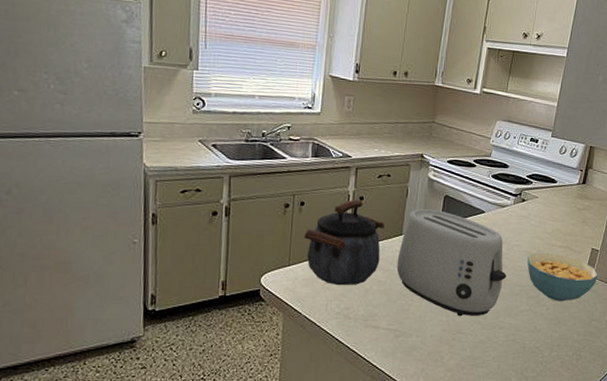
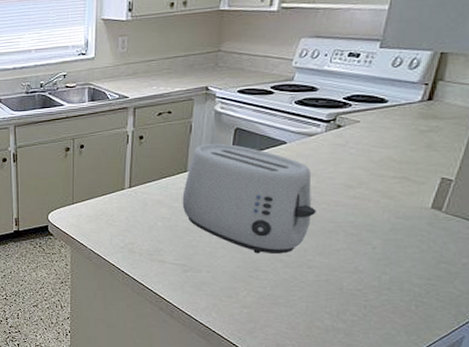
kettle: present [303,199,384,286] -> none [85,139,167,222]
cereal bowl: present [527,252,598,302] -> none [344,184,451,240]

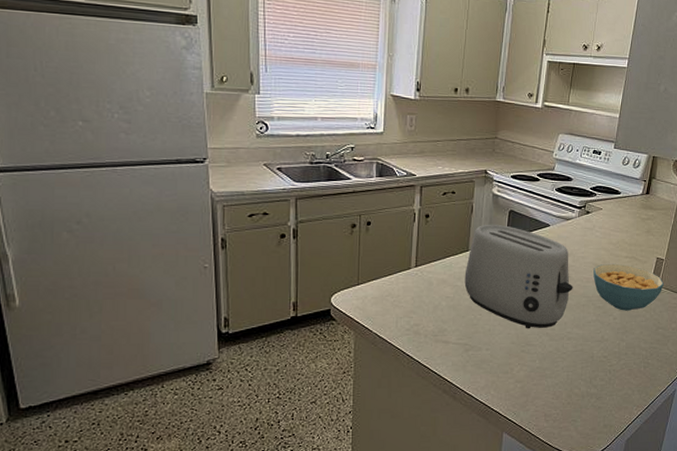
cereal bowl: none [344,184,451,240] -> present [593,263,664,311]

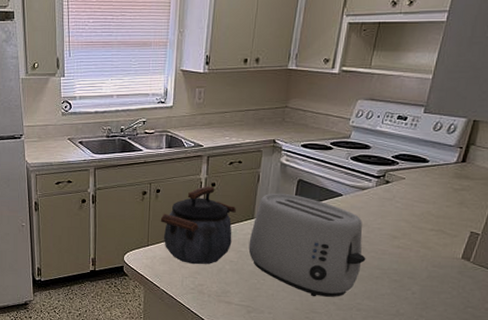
kettle: none [371,218,451,303] -> present [160,186,236,265]
cereal bowl: present [593,263,664,311] -> none [390,236,478,287]

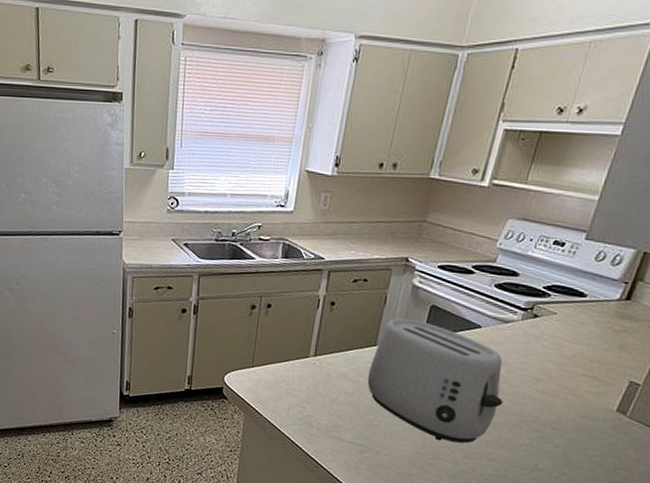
kettle: present [160,186,236,265] -> none [268,304,357,394]

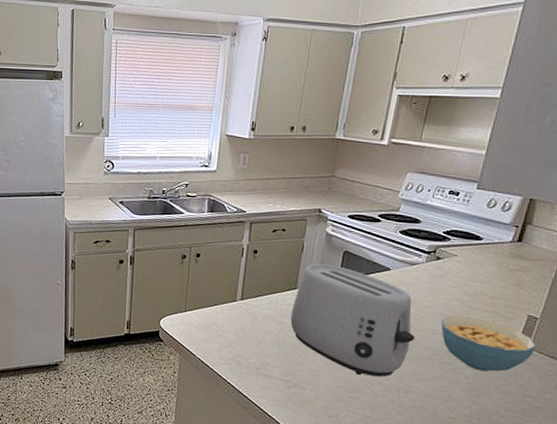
cereal bowl: none [532,380,636,441] -> present [441,316,536,372]

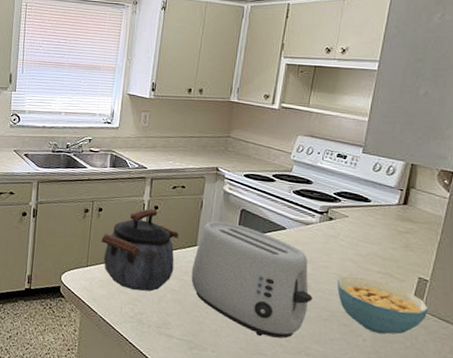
kettle: none [199,253,278,334] -> present [101,208,179,292]

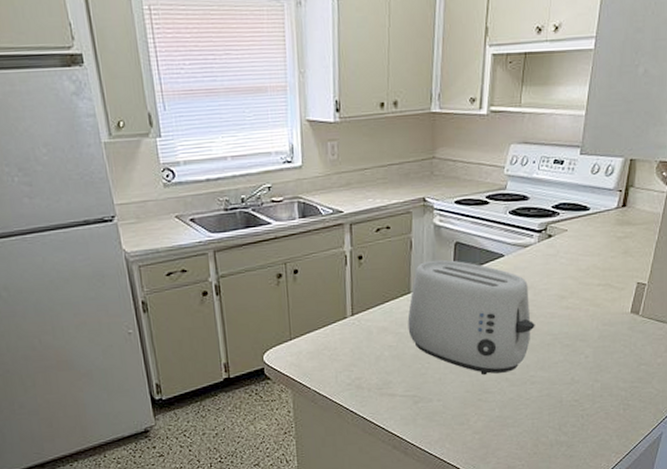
kettle: present [101,208,179,292] -> none [302,259,389,356]
cereal bowl: present [337,277,428,335] -> none [559,293,646,348]

